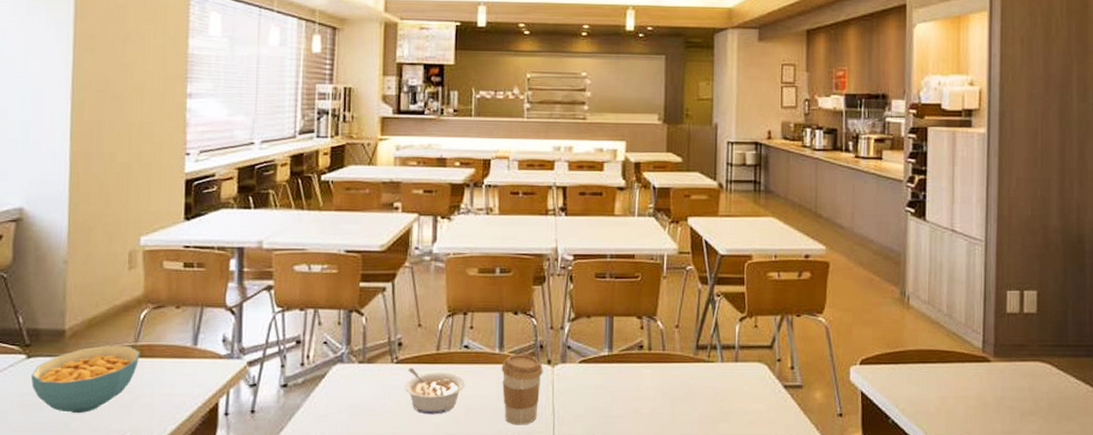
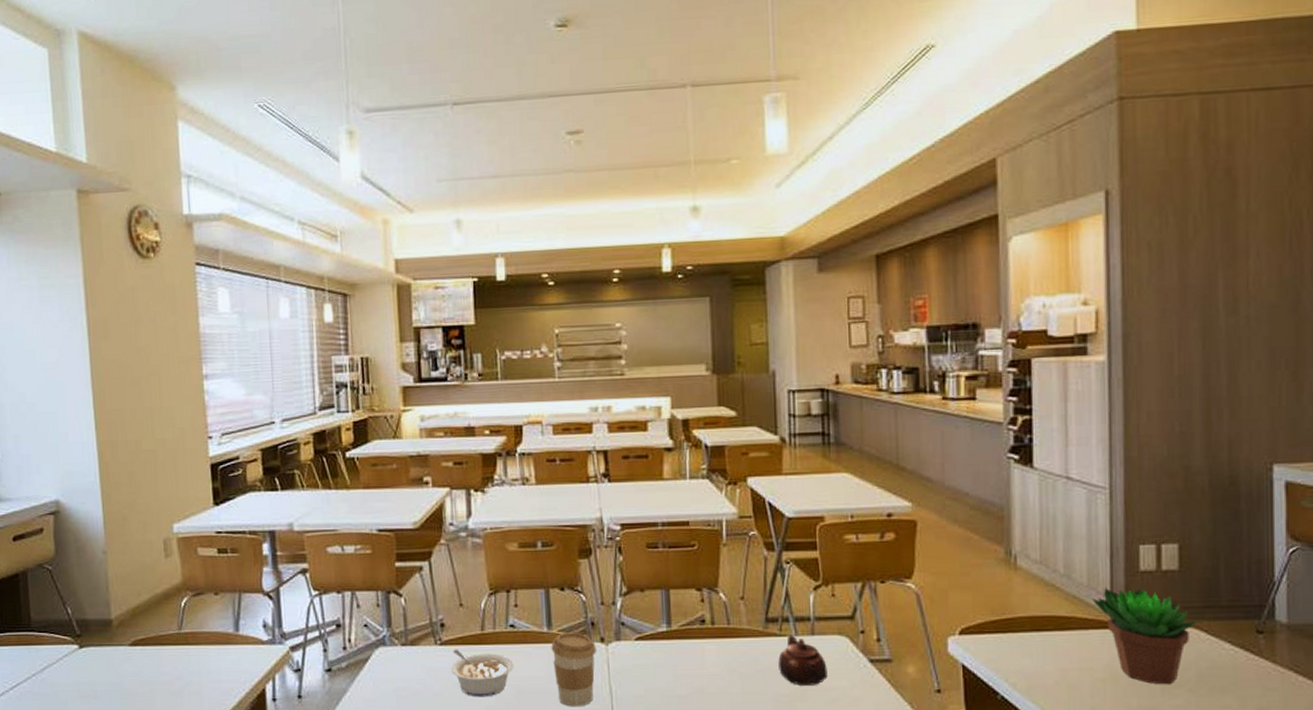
cereal bowl: present [30,345,140,414] -> none [84,633,185,702]
teapot: none [705,361,747,408] -> present [778,635,828,685]
succulent plant: none [968,327,1051,413] -> present [1092,588,1198,685]

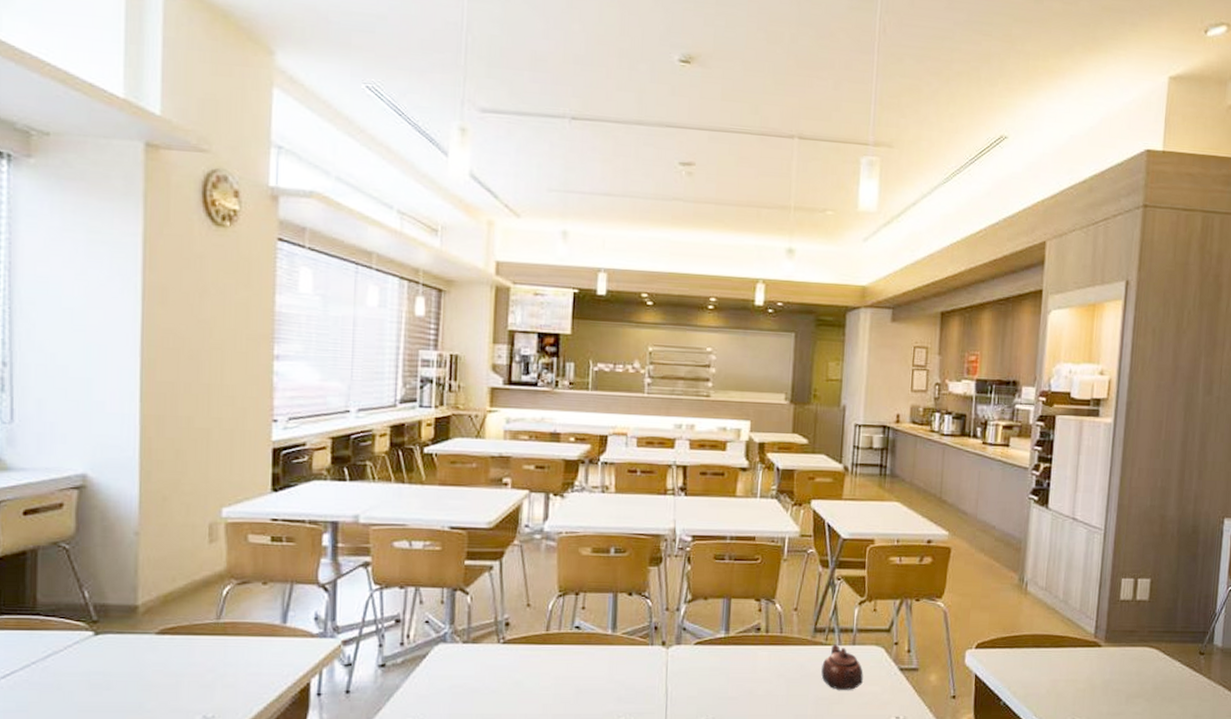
legume: present [450,649,514,698] -> none [511,648,576,696]
coffee cup: present [551,632,596,707] -> none [613,635,657,706]
succulent plant: present [1092,588,1198,685] -> none [1082,613,1159,695]

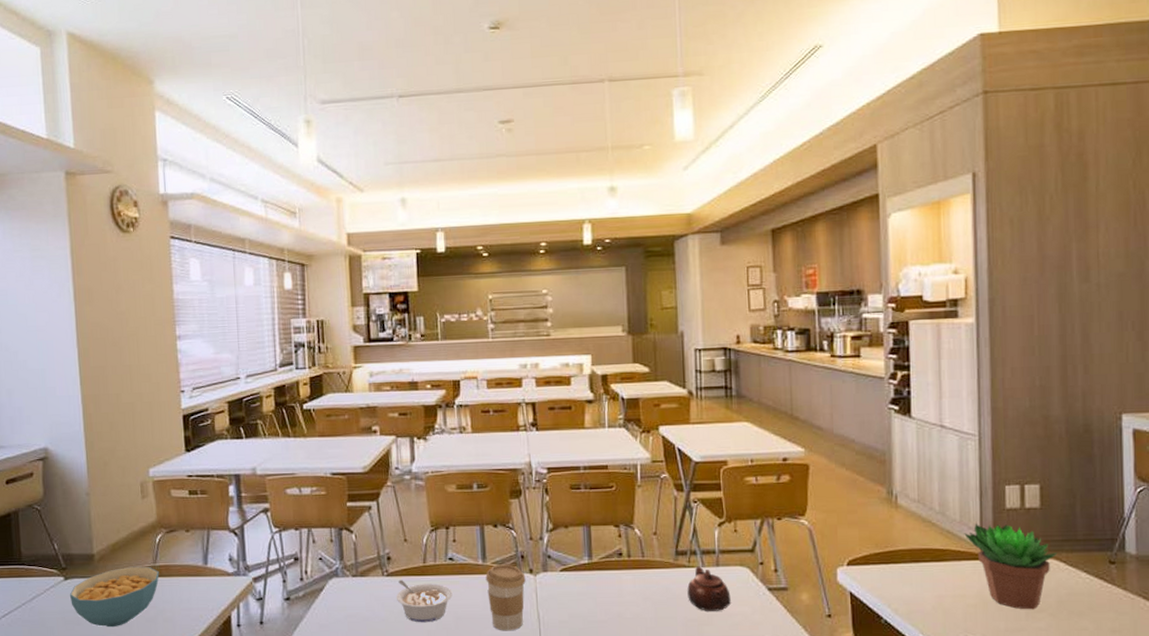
cereal bowl: none [99,622,223,694] -> present [69,566,159,628]
legume: none [511,648,576,696] -> present [396,579,453,623]
coffee cup: none [613,635,657,706] -> present [485,564,526,631]
succulent plant: none [1082,613,1159,695] -> present [964,524,1058,610]

